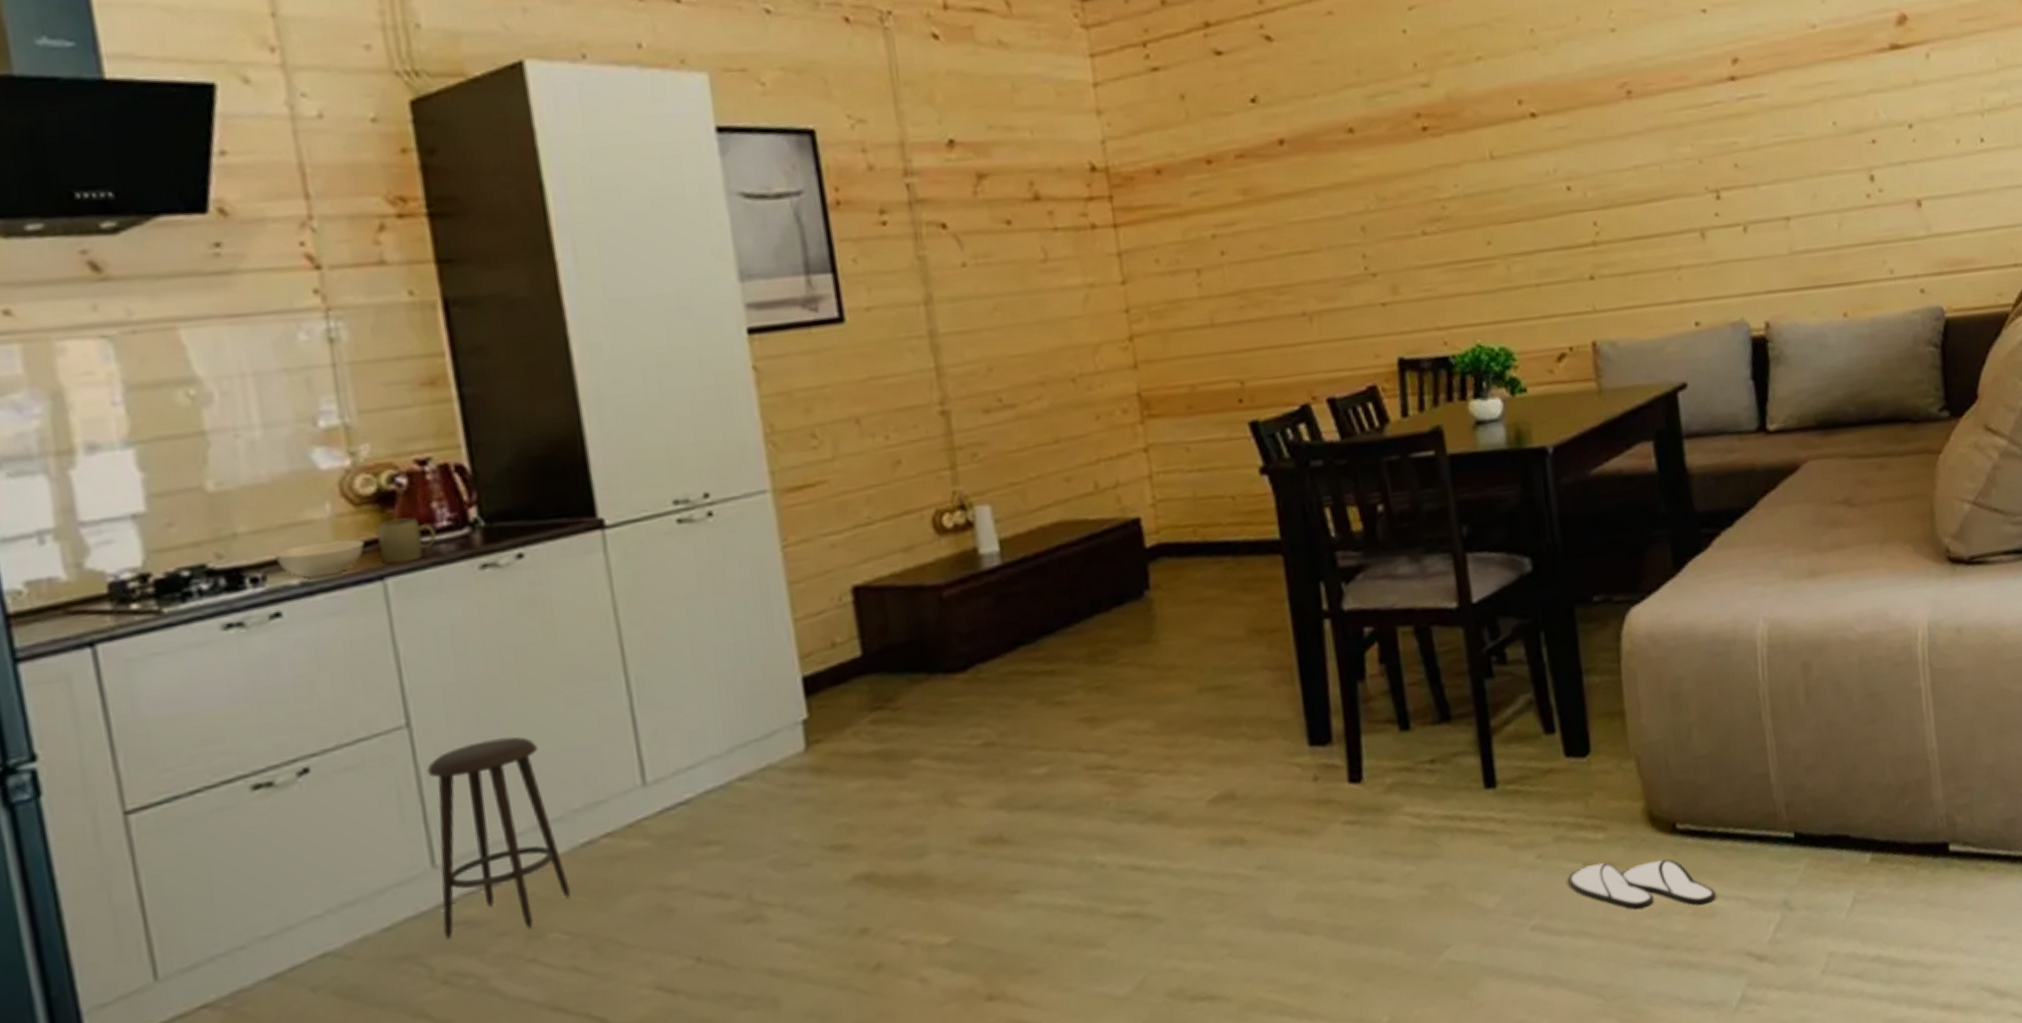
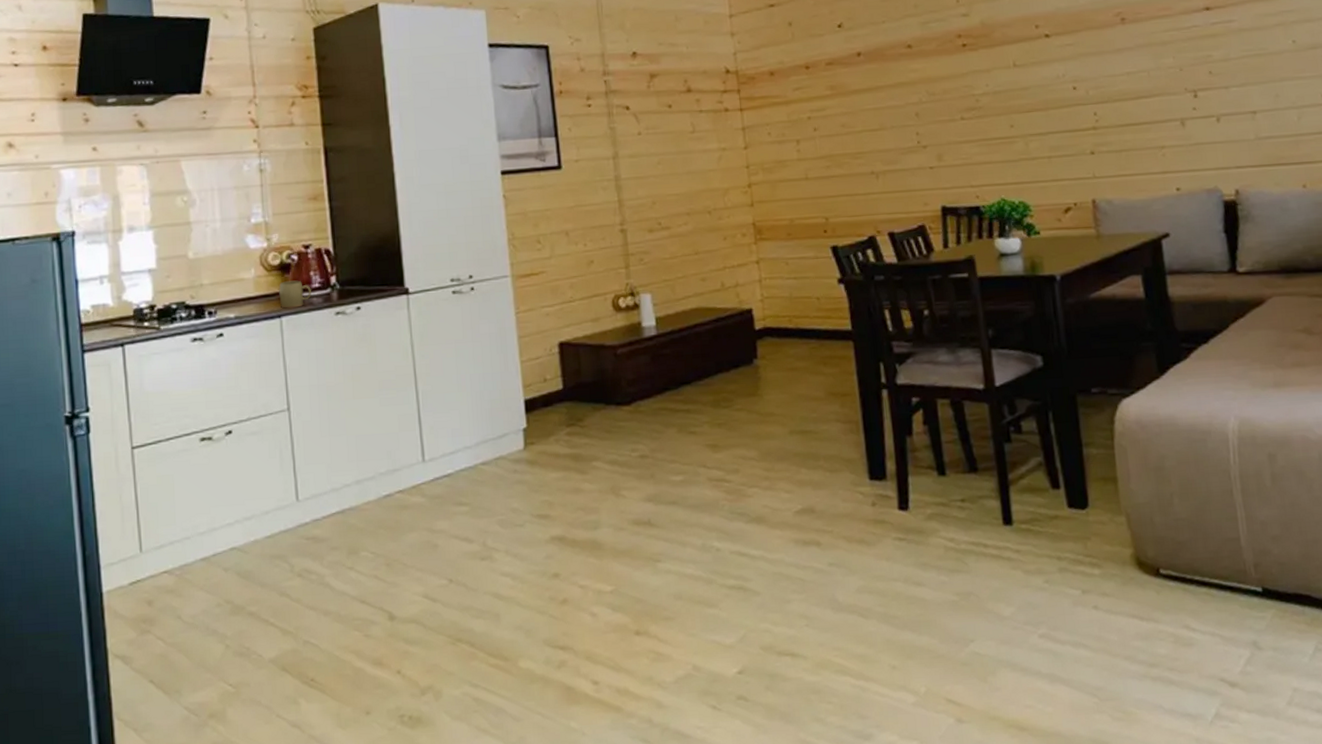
bowl: present [274,539,365,579] -> none [222,291,271,315]
stool: present [427,736,571,939] -> none [297,422,376,548]
slippers: present [1568,859,1717,909] -> none [1069,592,1195,635]

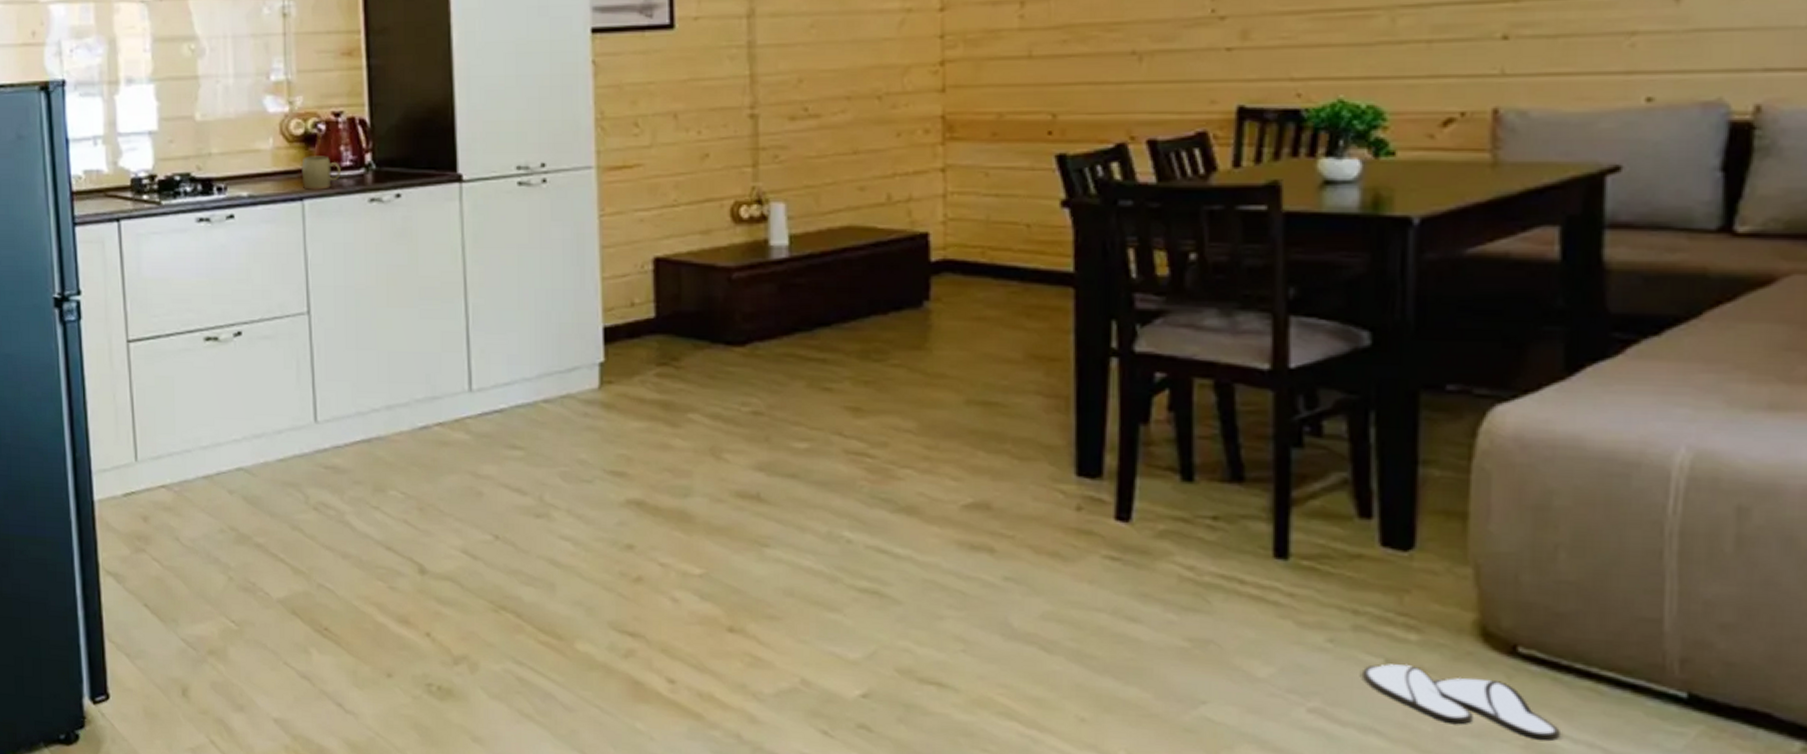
slippers: none [1069,592,1195,635] -> present [1363,664,1562,740]

